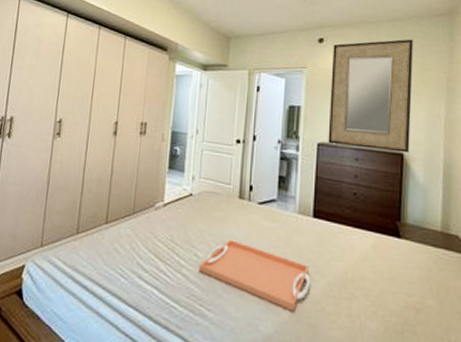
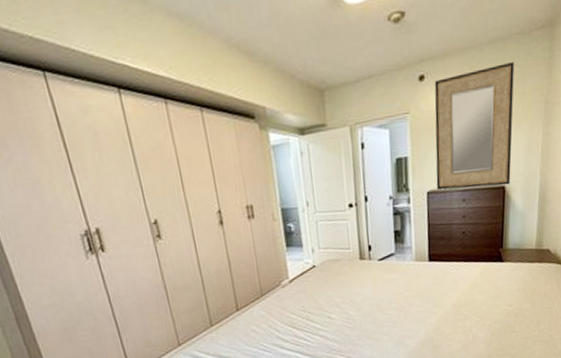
serving tray: present [199,239,310,311] -> none [333,297,431,341]

